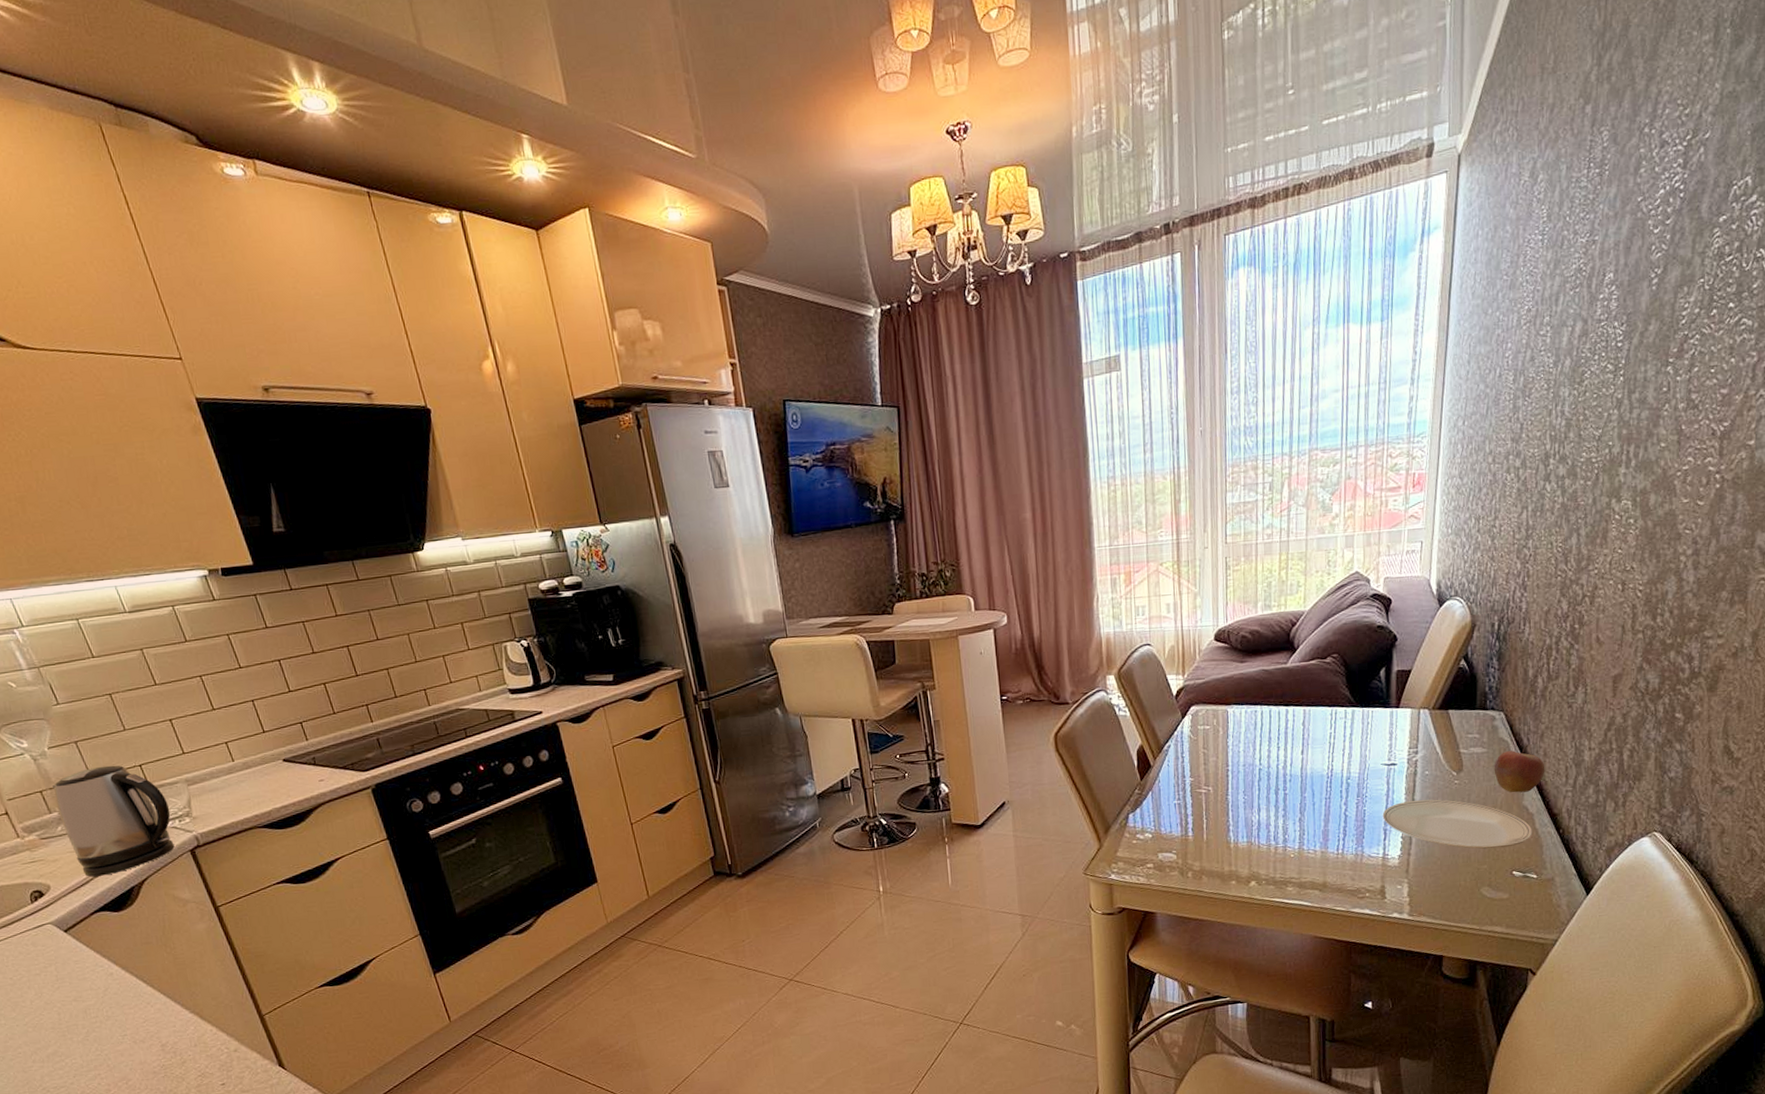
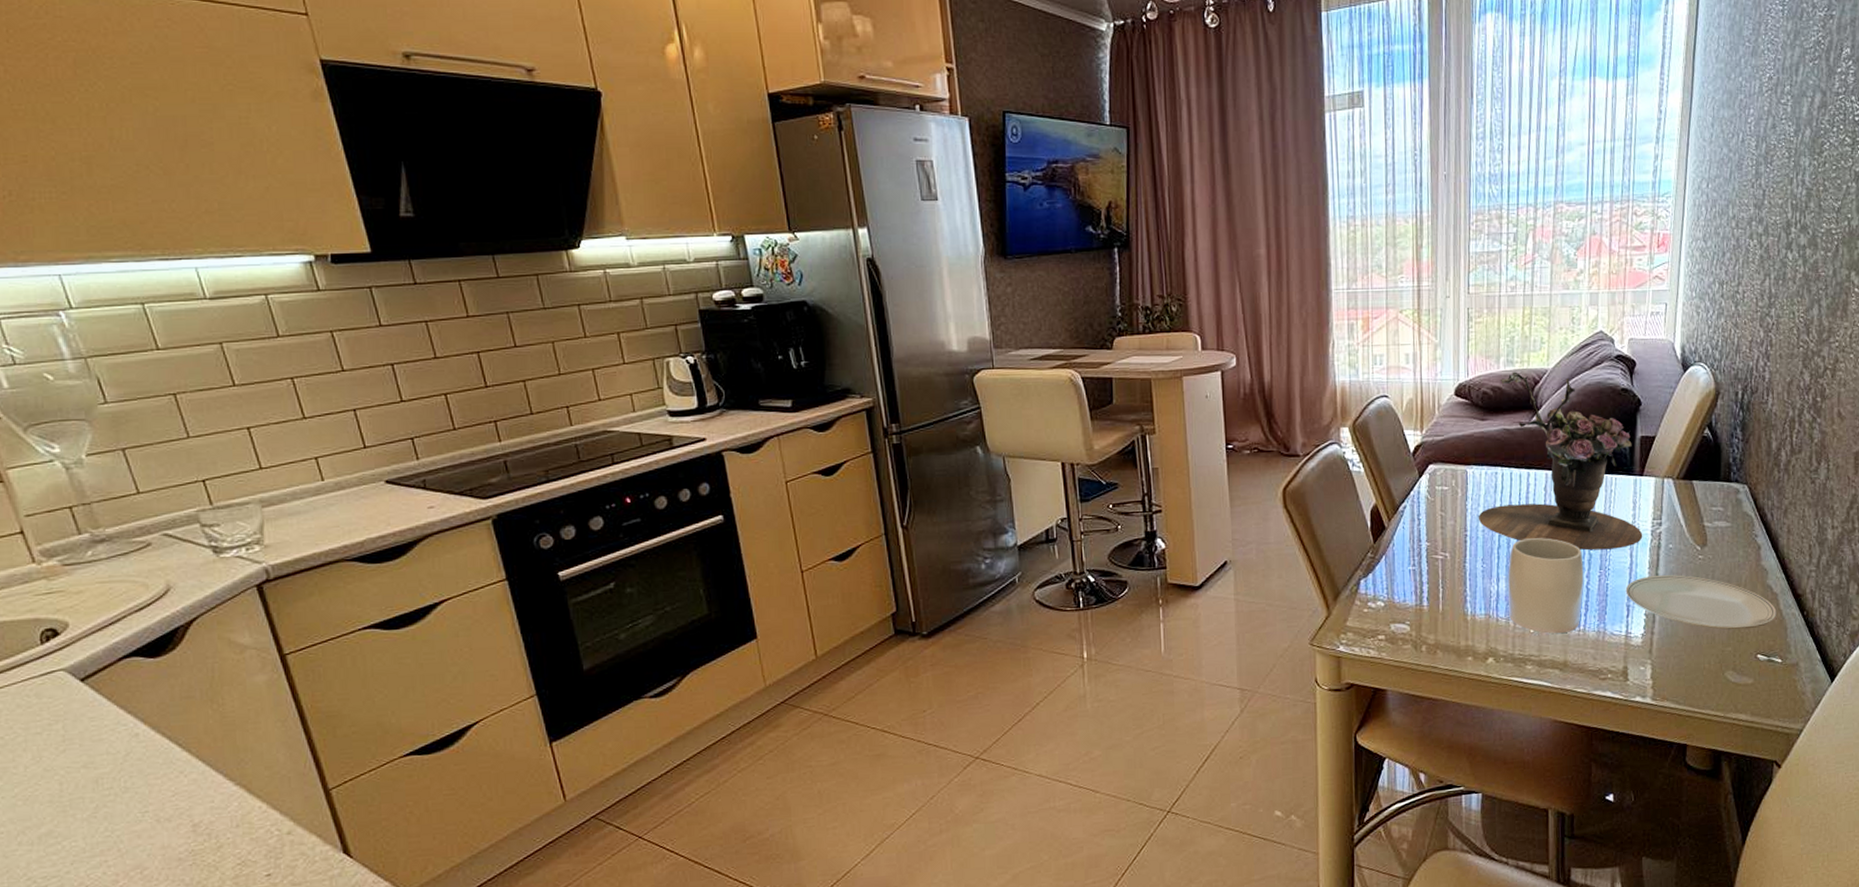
kettle: present [53,765,175,877] -> none [87,479,237,614]
flower arrangement: none [1239,615,1399,780] -> present [1478,371,1643,551]
mug: none [1268,769,1342,858] -> present [1507,538,1584,634]
fruit: present [1494,745,1545,793] -> none [1738,520,1789,571]

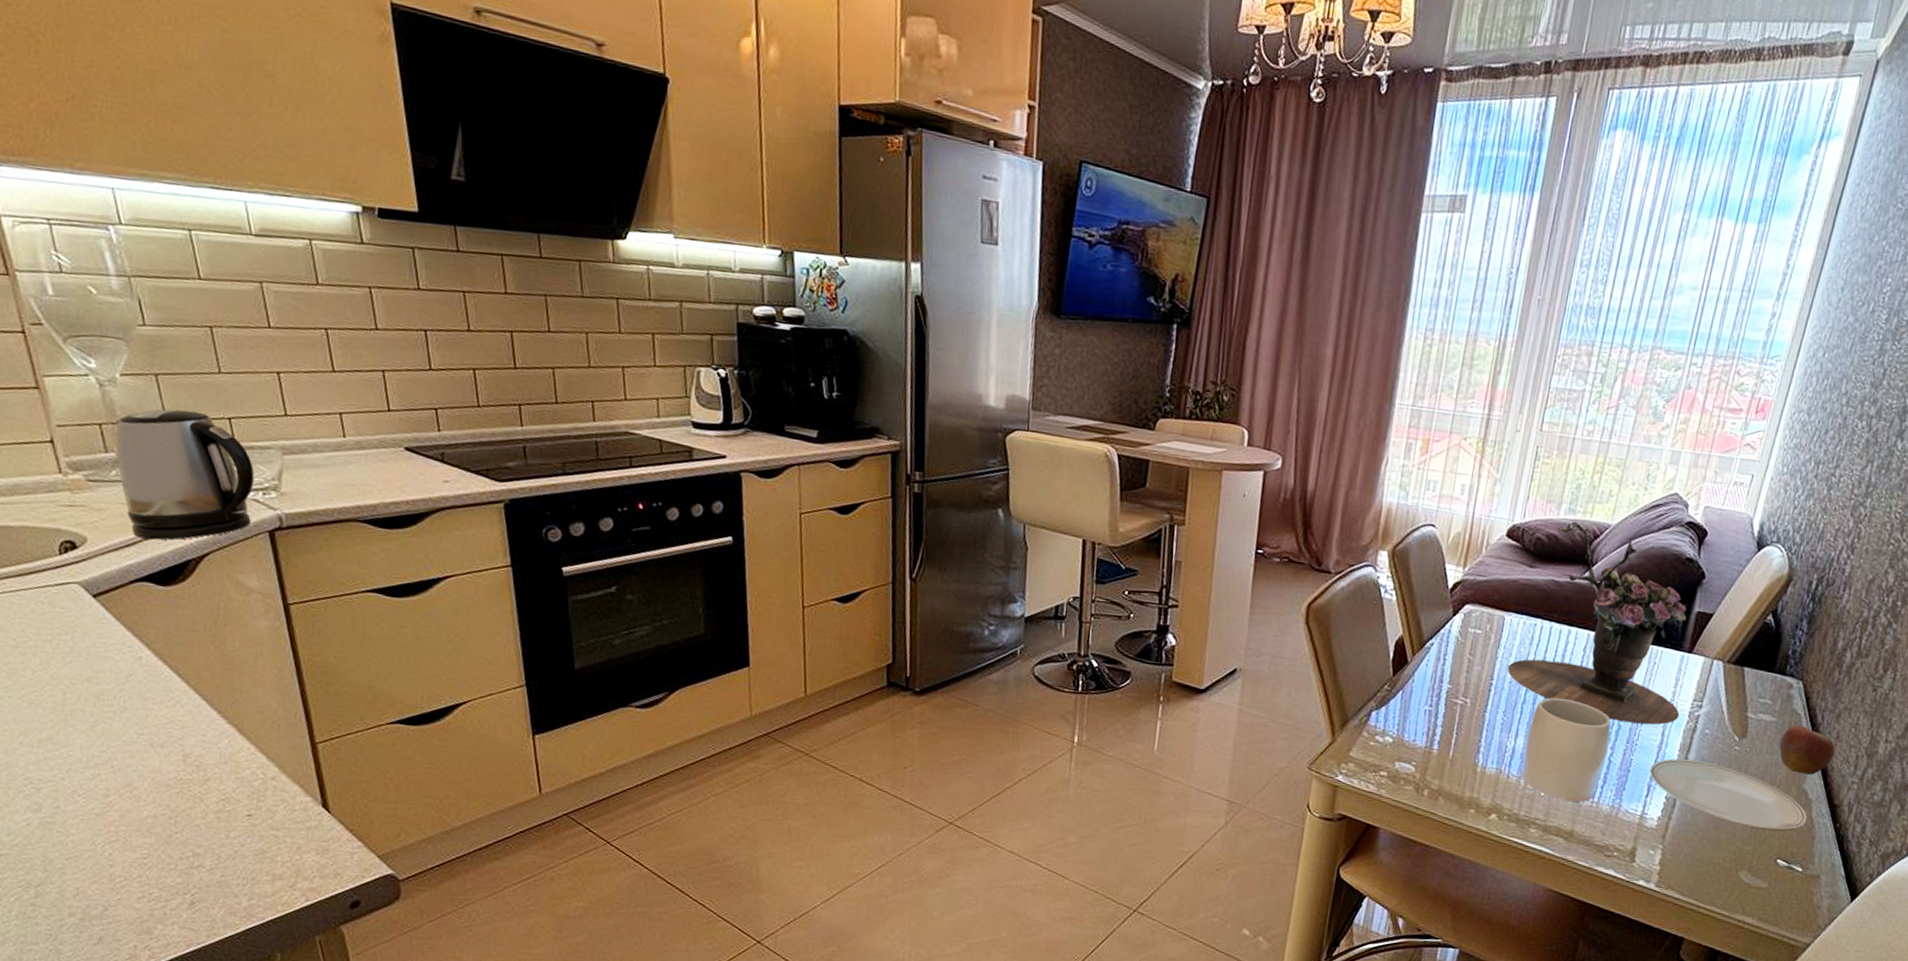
kettle: none [87,479,237,614] -> present [116,408,255,540]
fruit: none [1738,520,1789,571] -> present [1779,722,1835,775]

